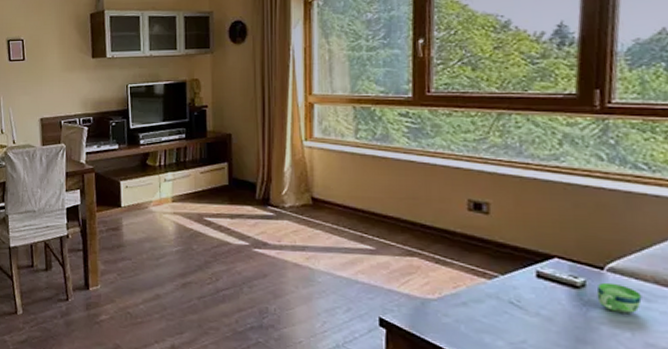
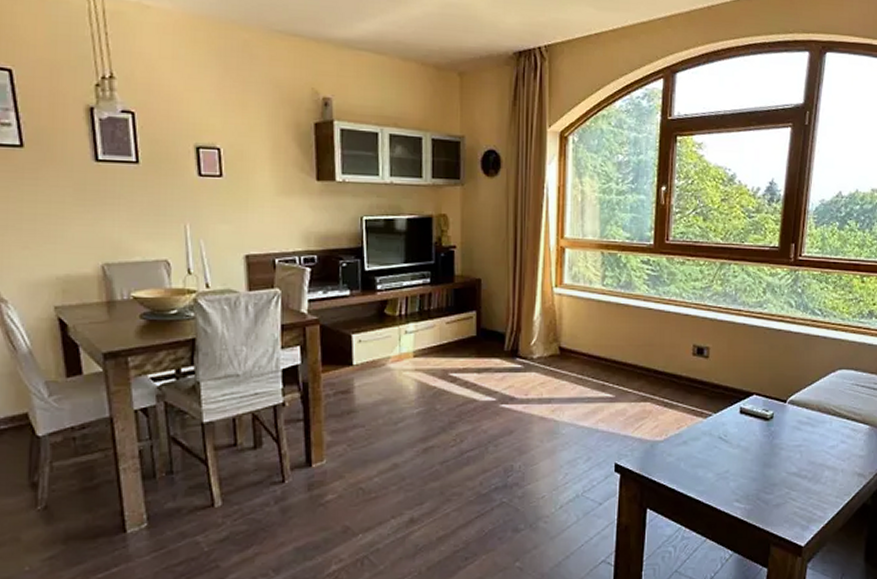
cup: present [596,282,642,315] -> none [780,413,809,439]

